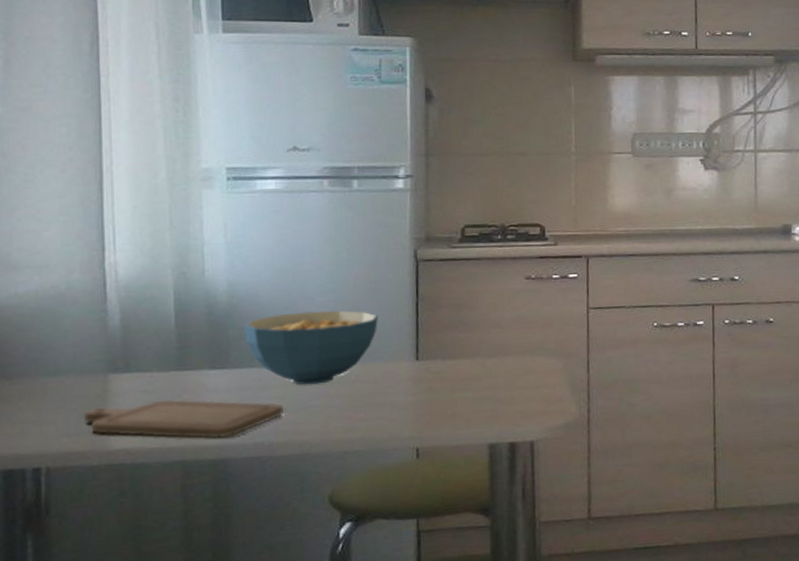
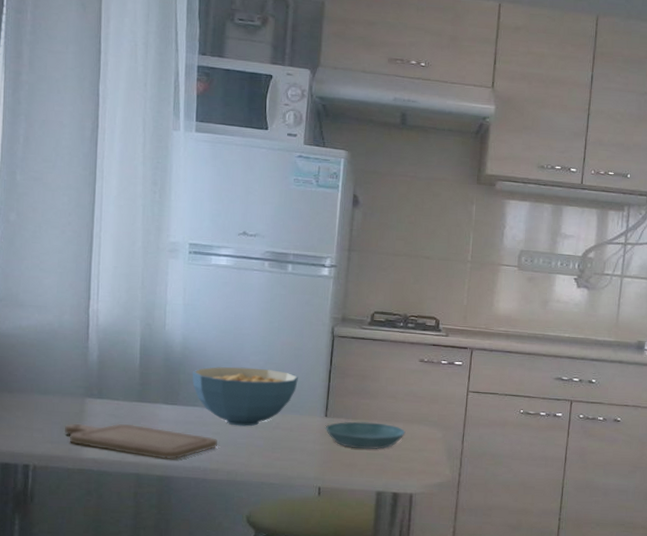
saucer: none [417,359,517,395] -> present [325,421,406,450]

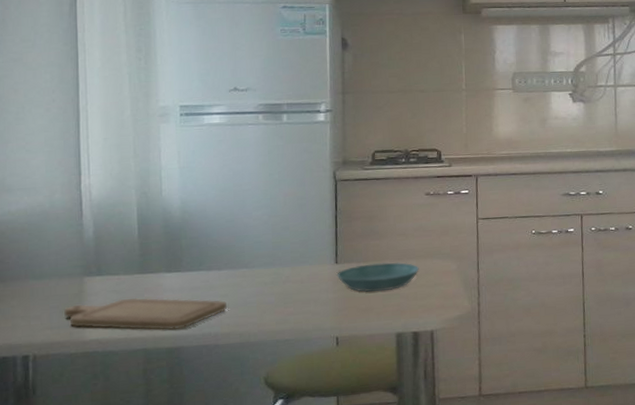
cereal bowl: present [192,367,298,427] -> none [194,223,304,285]

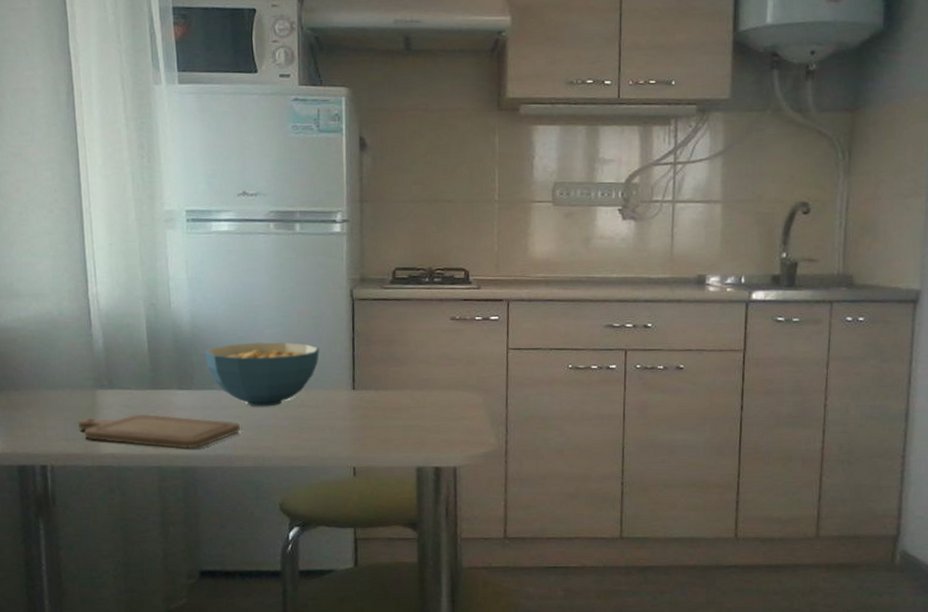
cereal bowl: none [194,223,304,285] -> present [204,342,319,407]
saucer: present [336,262,419,292] -> none [354,391,442,422]

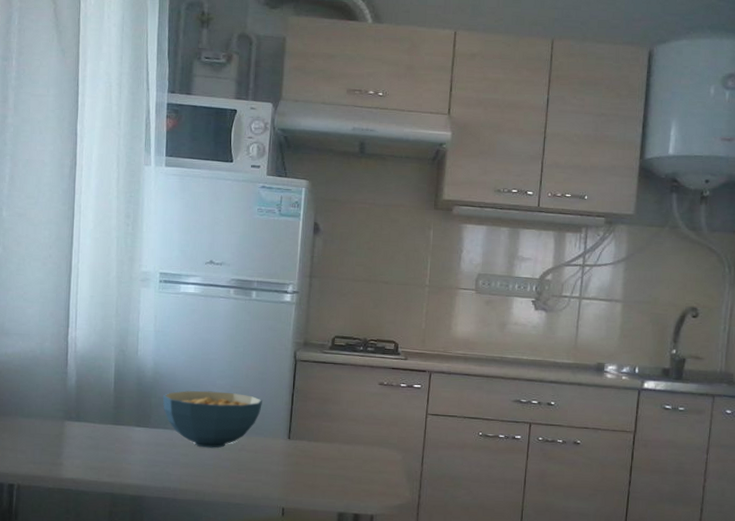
chopping board: present [77,413,240,449] -> none [45,444,186,480]

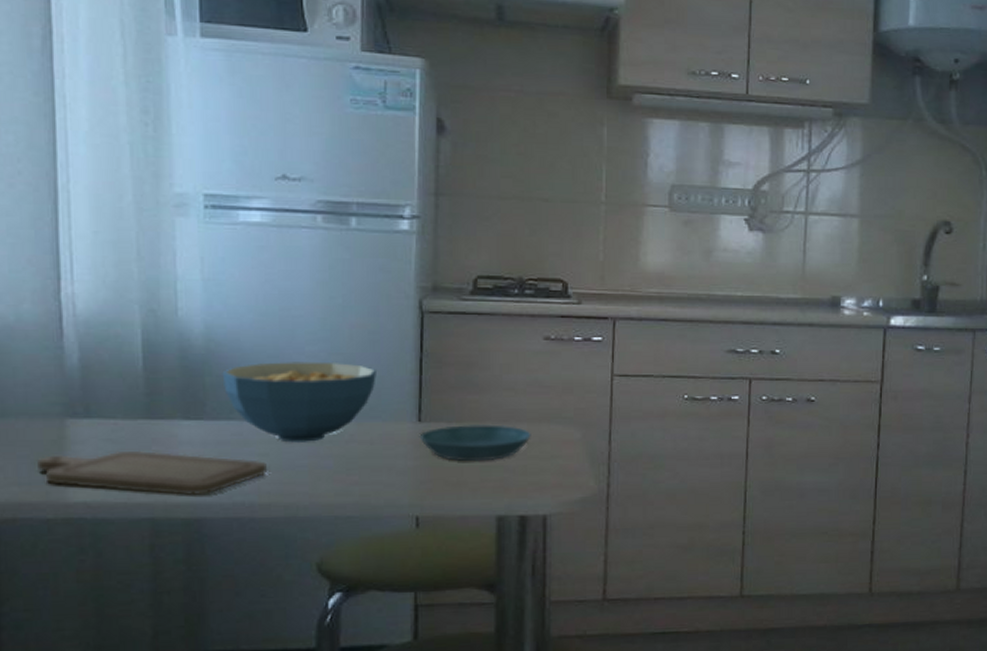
chopping board: none [45,444,186,480] -> present [36,450,267,495]
saucer: none [288,443,366,471] -> present [419,424,531,462]

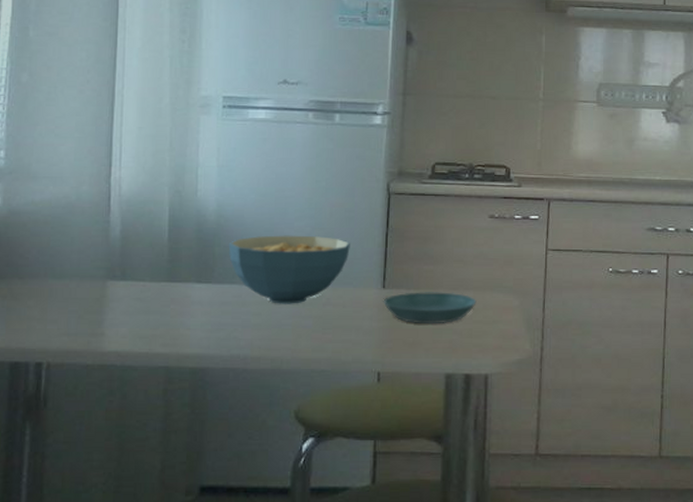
chopping board: present [36,450,267,495] -> none [82,308,259,347]

